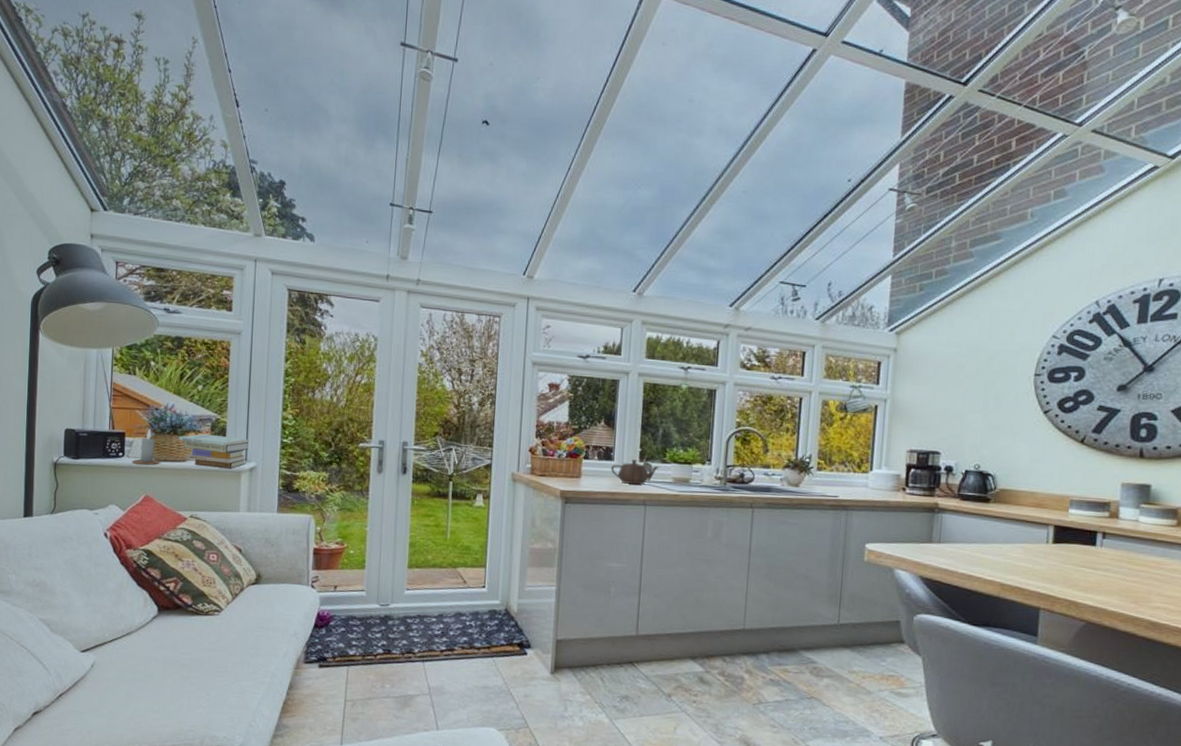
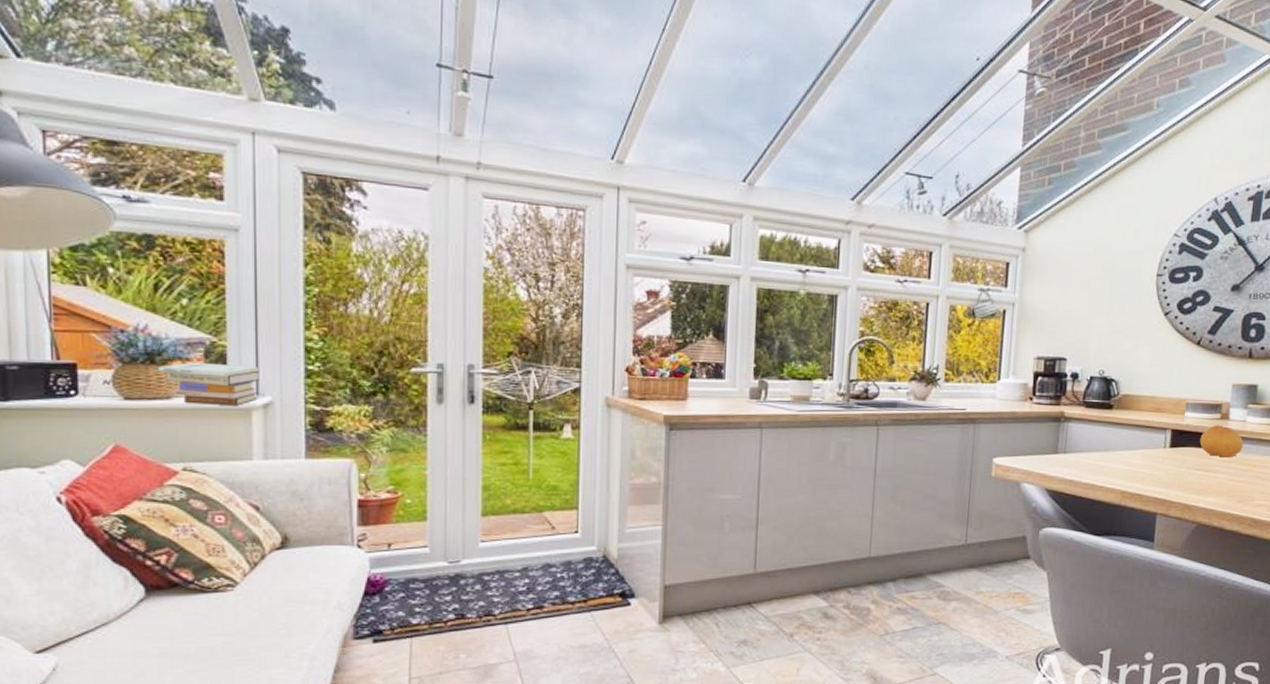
candle: present [132,429,161,465] -> none [90,357,134,405]
teapot: present [611,459,659,485] -> none [722,376,776,405]
fruit: none [1086,523,1137,557] -> present [1200,425,1244,458]

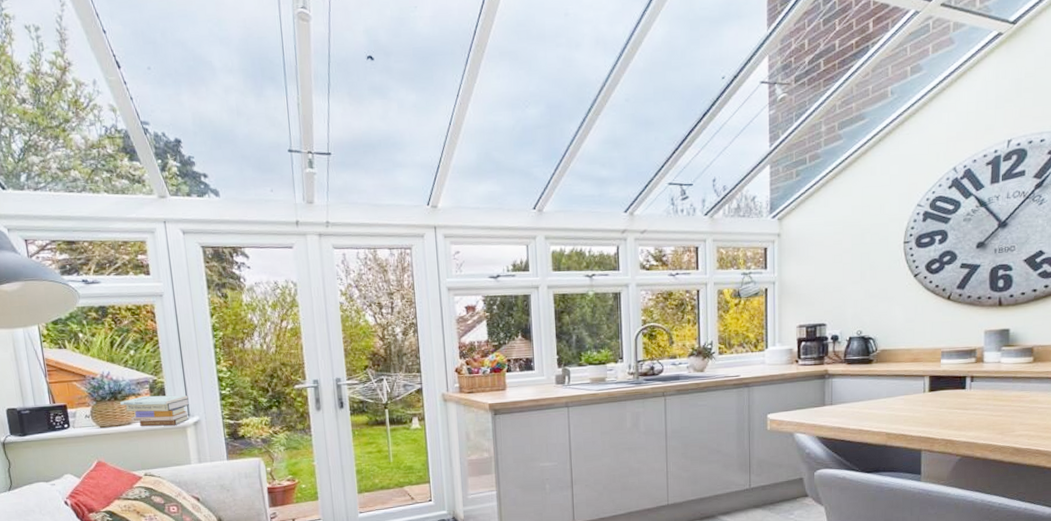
fruit: present [1200,425,1244,458] -> none [957,367,1000,396]

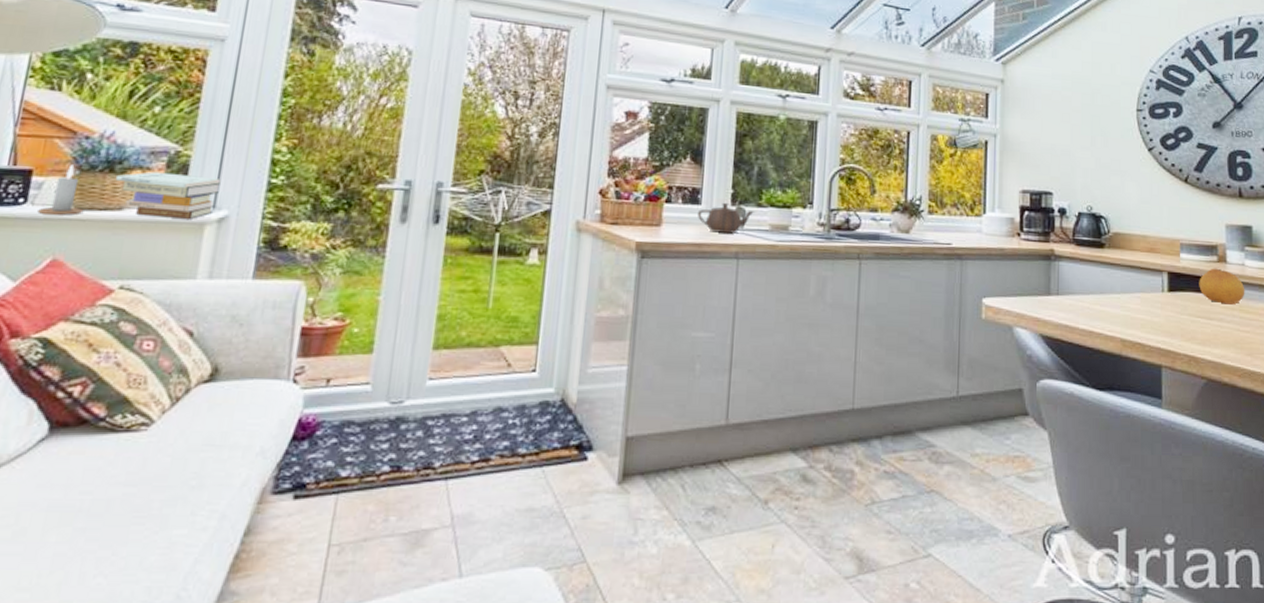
candle: none [78,398,107,433] -> present [37,165,84,215]
teapot: none [533,366,577,390] -> present [698,202,754,234]
fruit: none [957,367,1000,396] -> present [1199,268,1245,305]

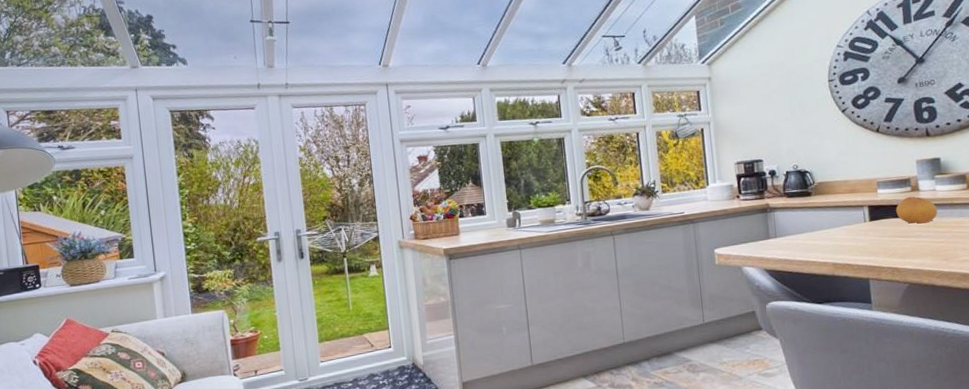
candle: present [37,165,84,215] -> none [49,258,77,292]
books: present [116,171,221,219] -> none [90,252,156,284]
teapot: present [698,202,754,234] -> none [485,210,527,233]

